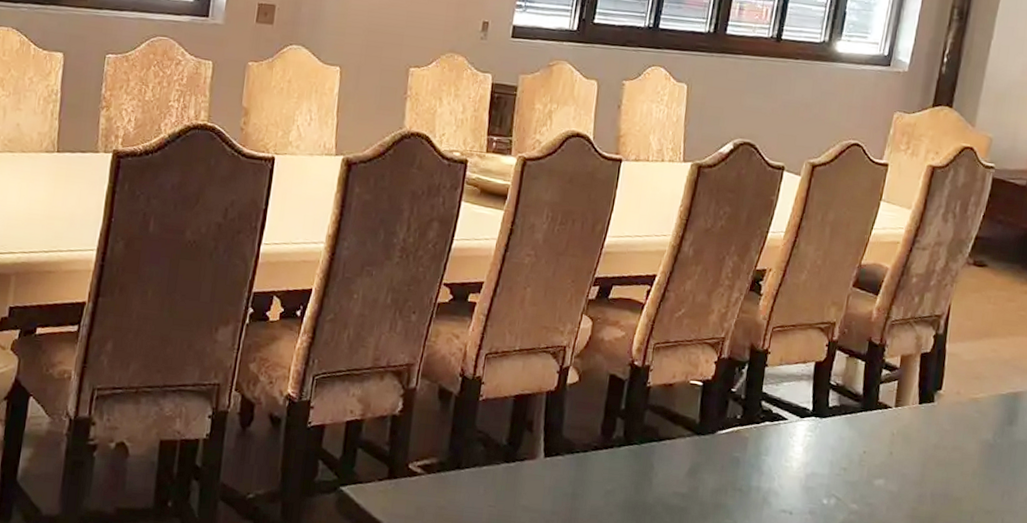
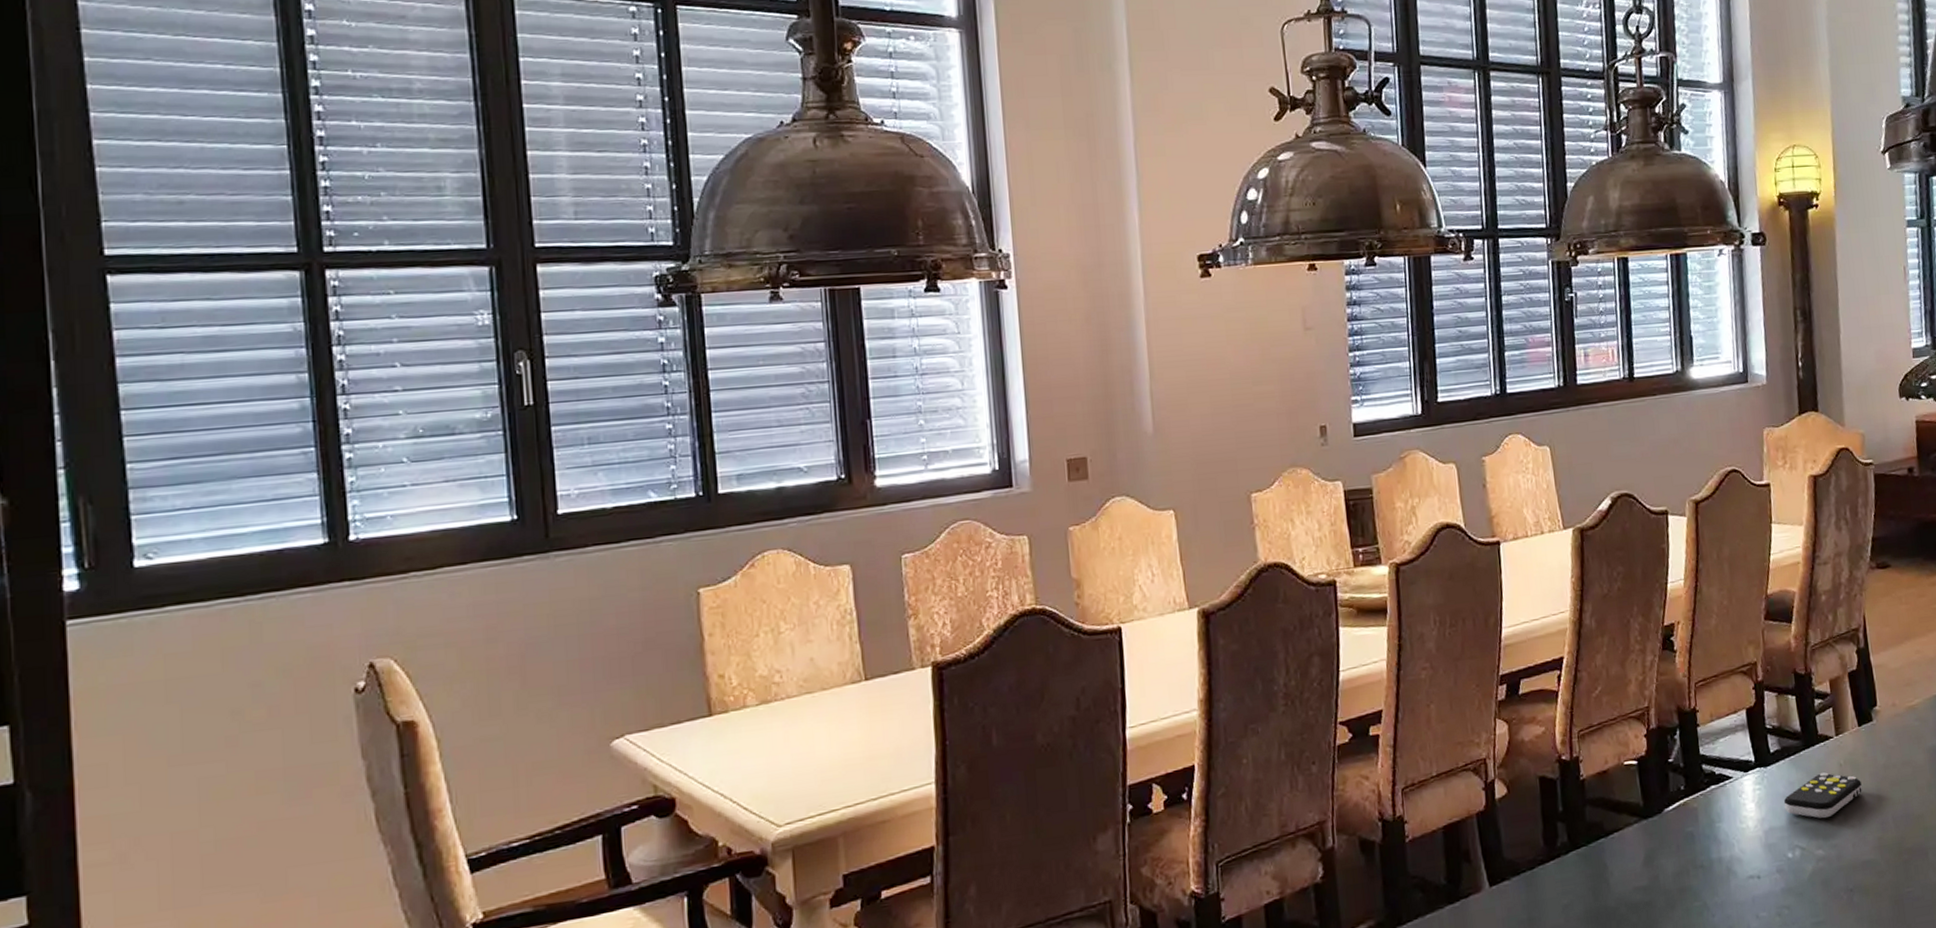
remote control: none [830,436,909,478] -> present [1783,772,1862,819]

